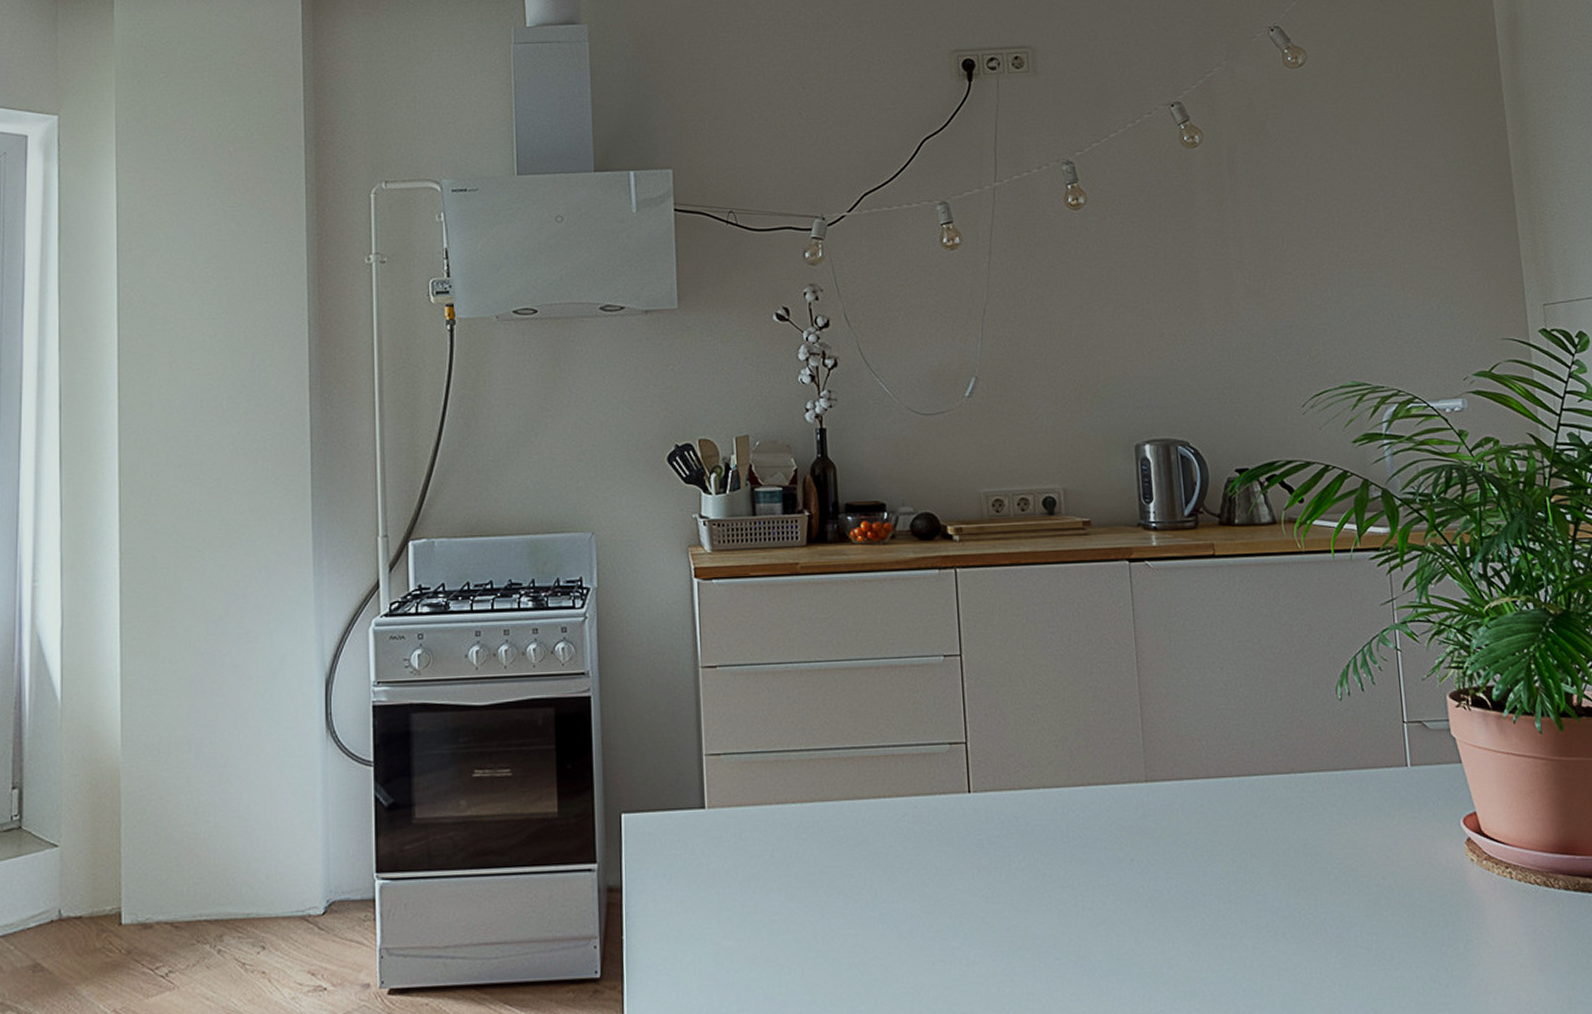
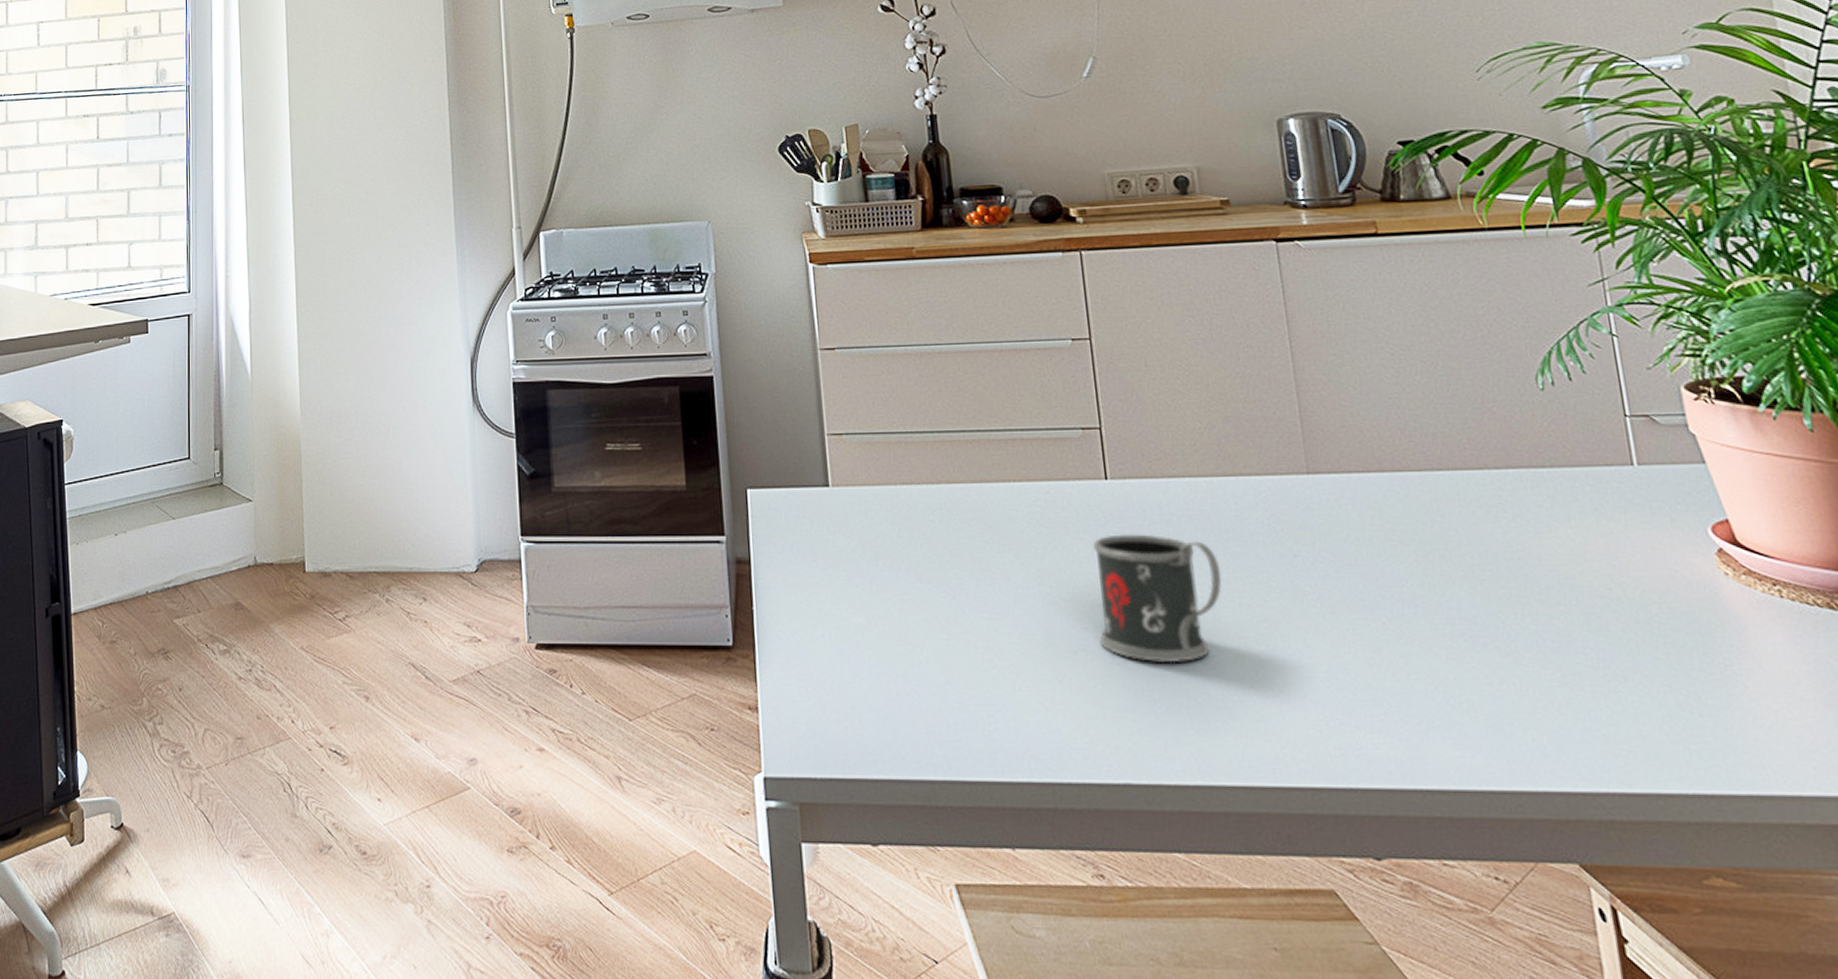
mug: none [954,844,1068,968] -> present [1093,534,1222,663]

